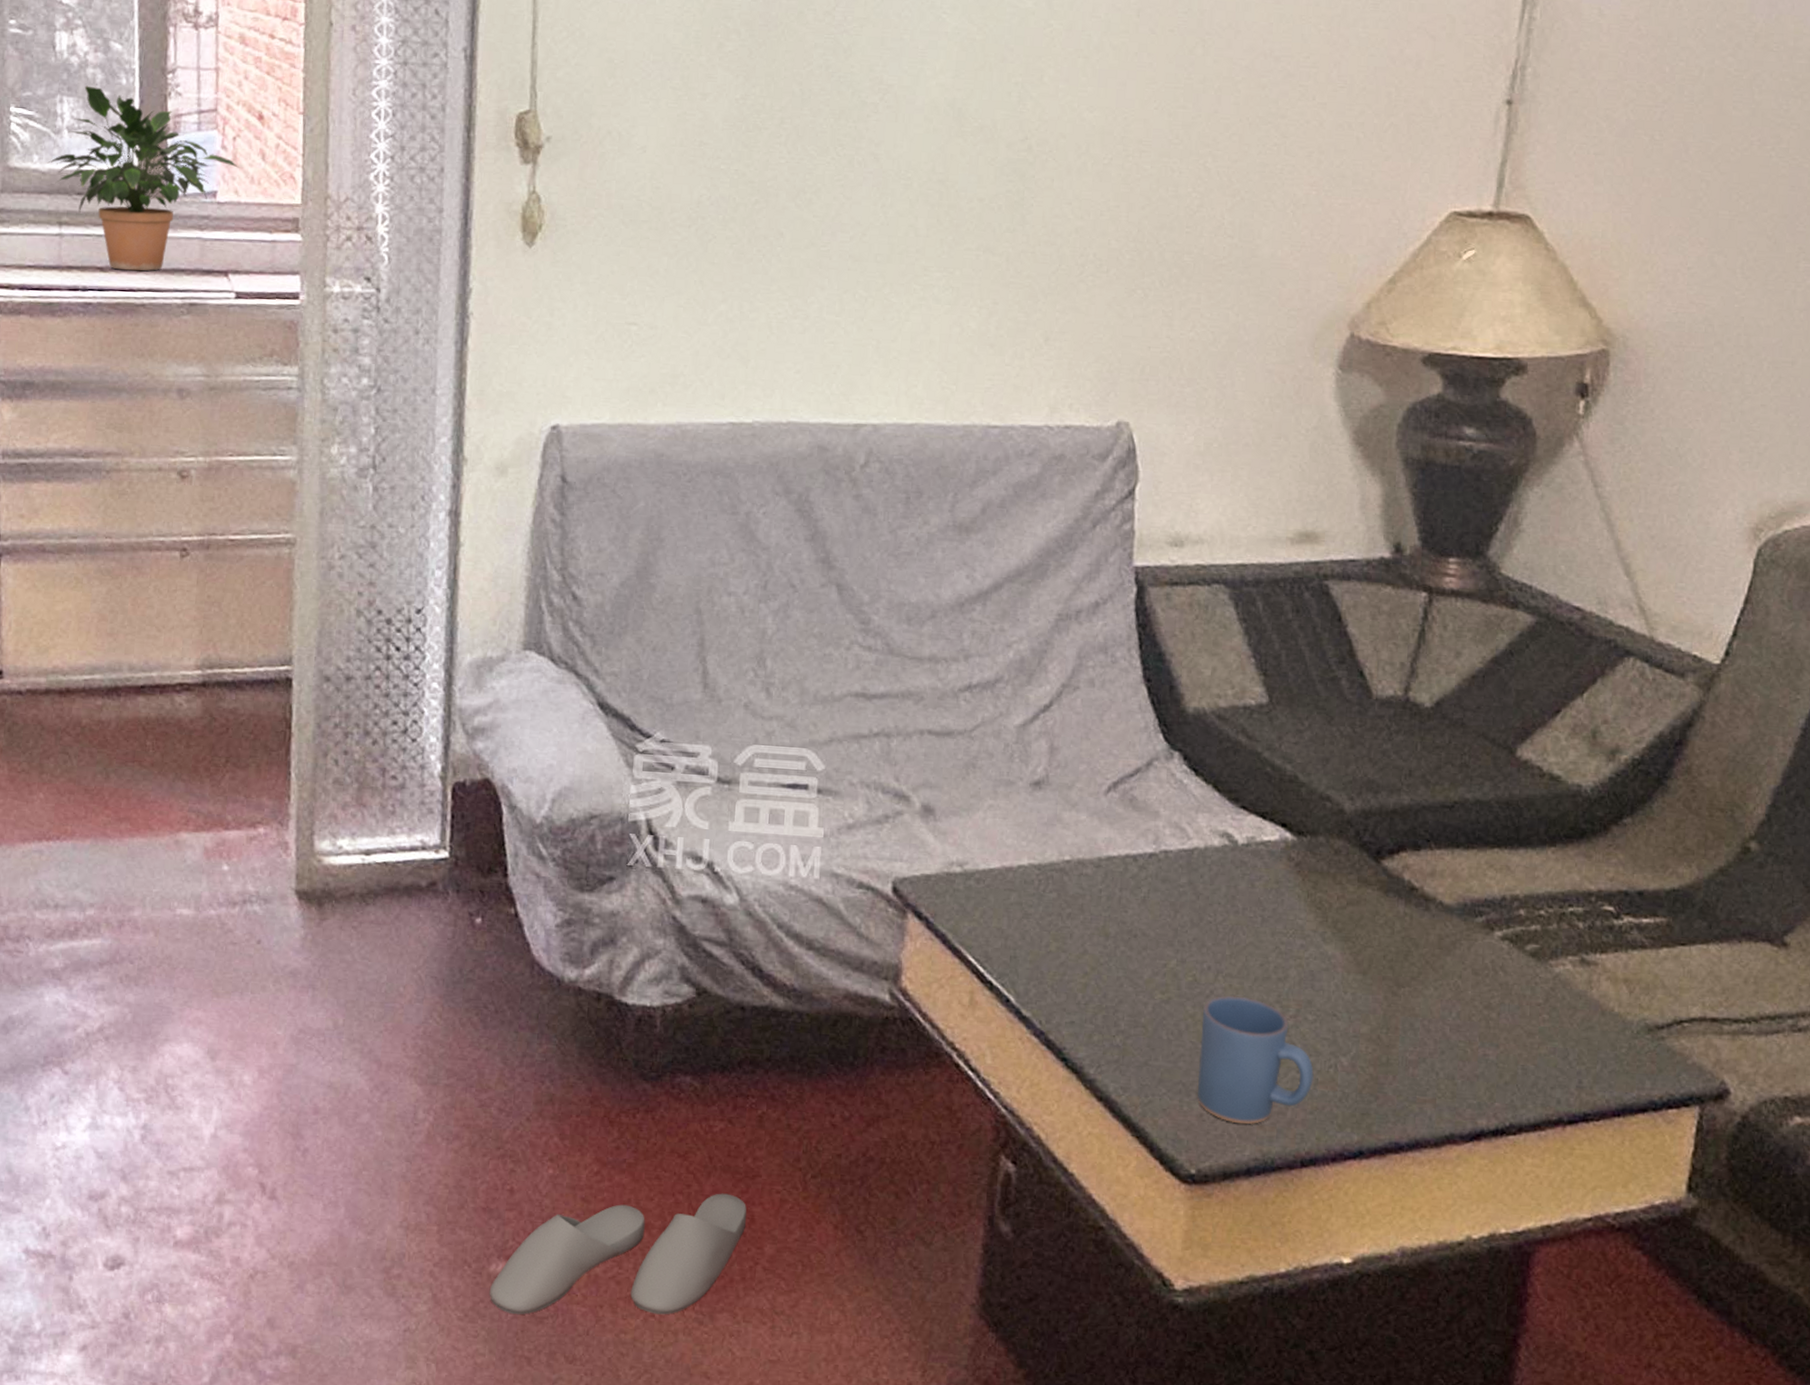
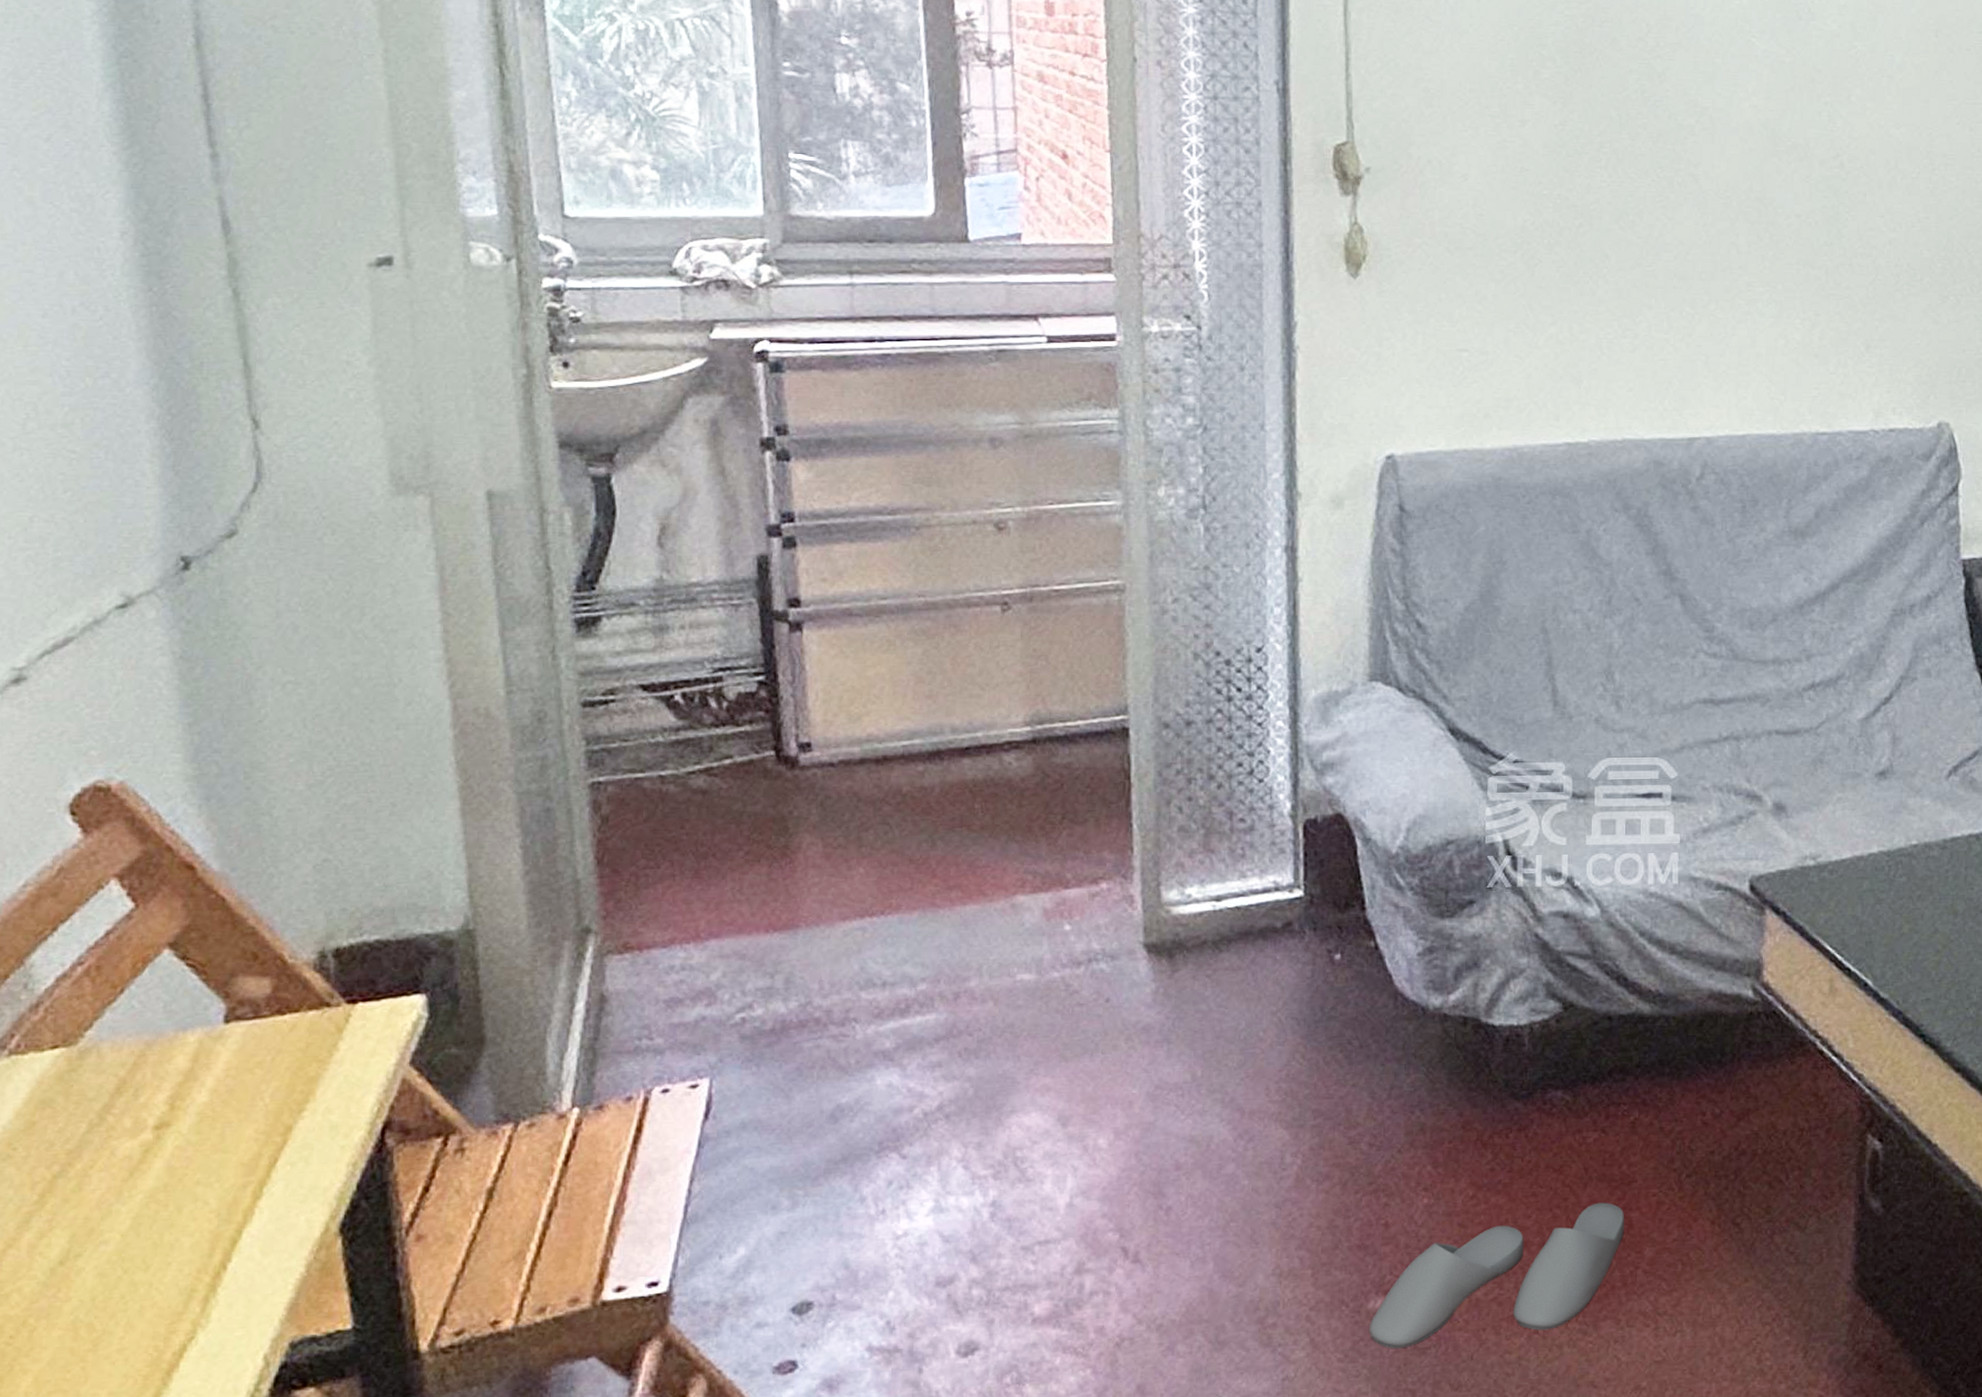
potted plant: present [46,85,239,271] -> none [832,129,1044,319]

